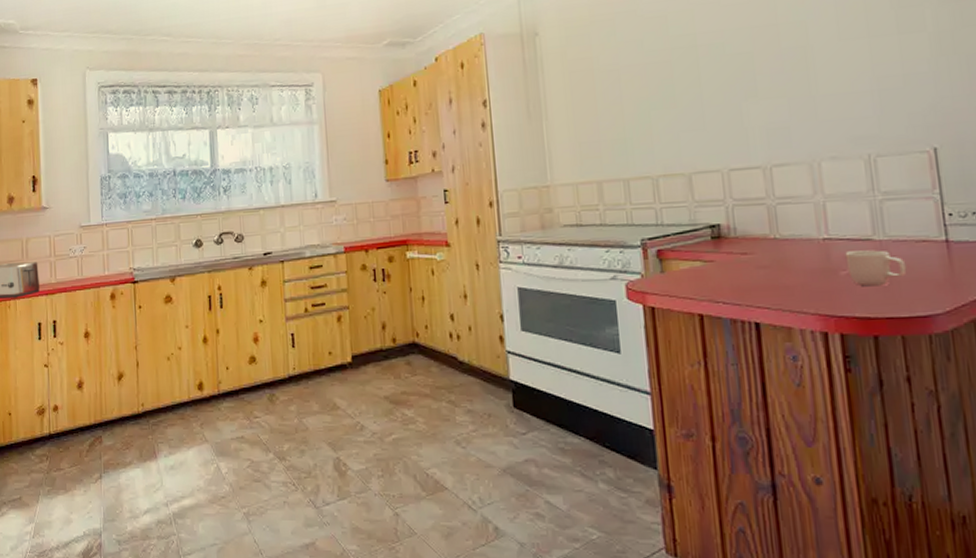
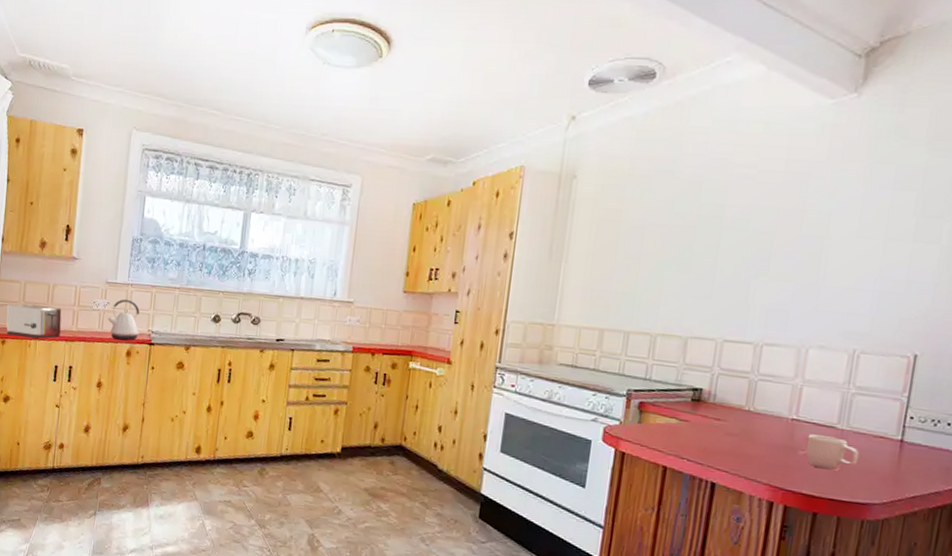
kettle: none [86,240,122,285] -> present [107,299,140,341]

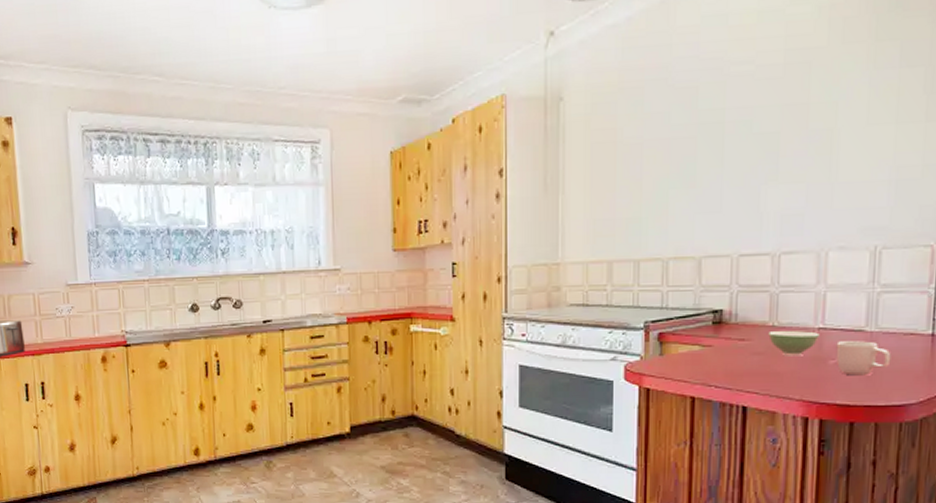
kettle: present [107,299,140,341] -> none [74,300,113,347]
bowl: none [743,415,793,443] -> present [768,331,820,356]

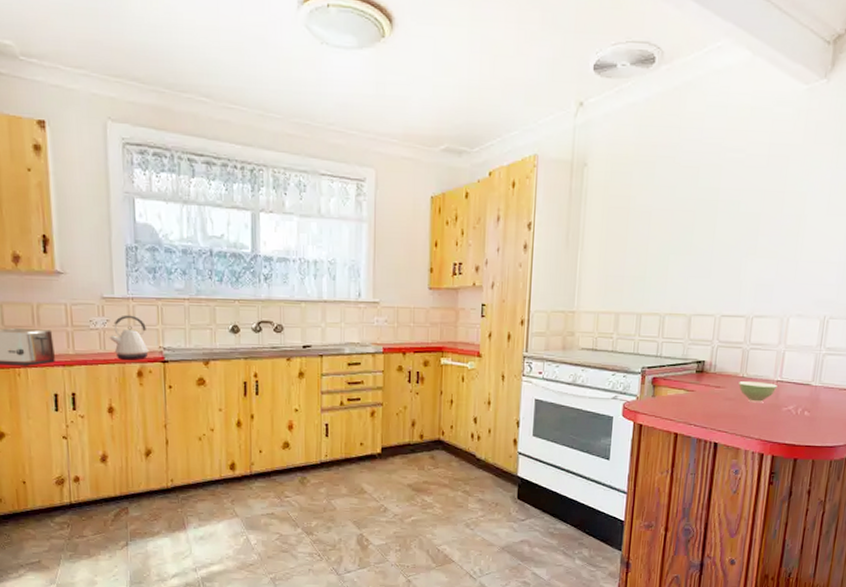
kettle: none [74,300,113,347] -> present [109,314,150,361]
mug: present [835,341,892,376] -> none [787,392,829,421]

